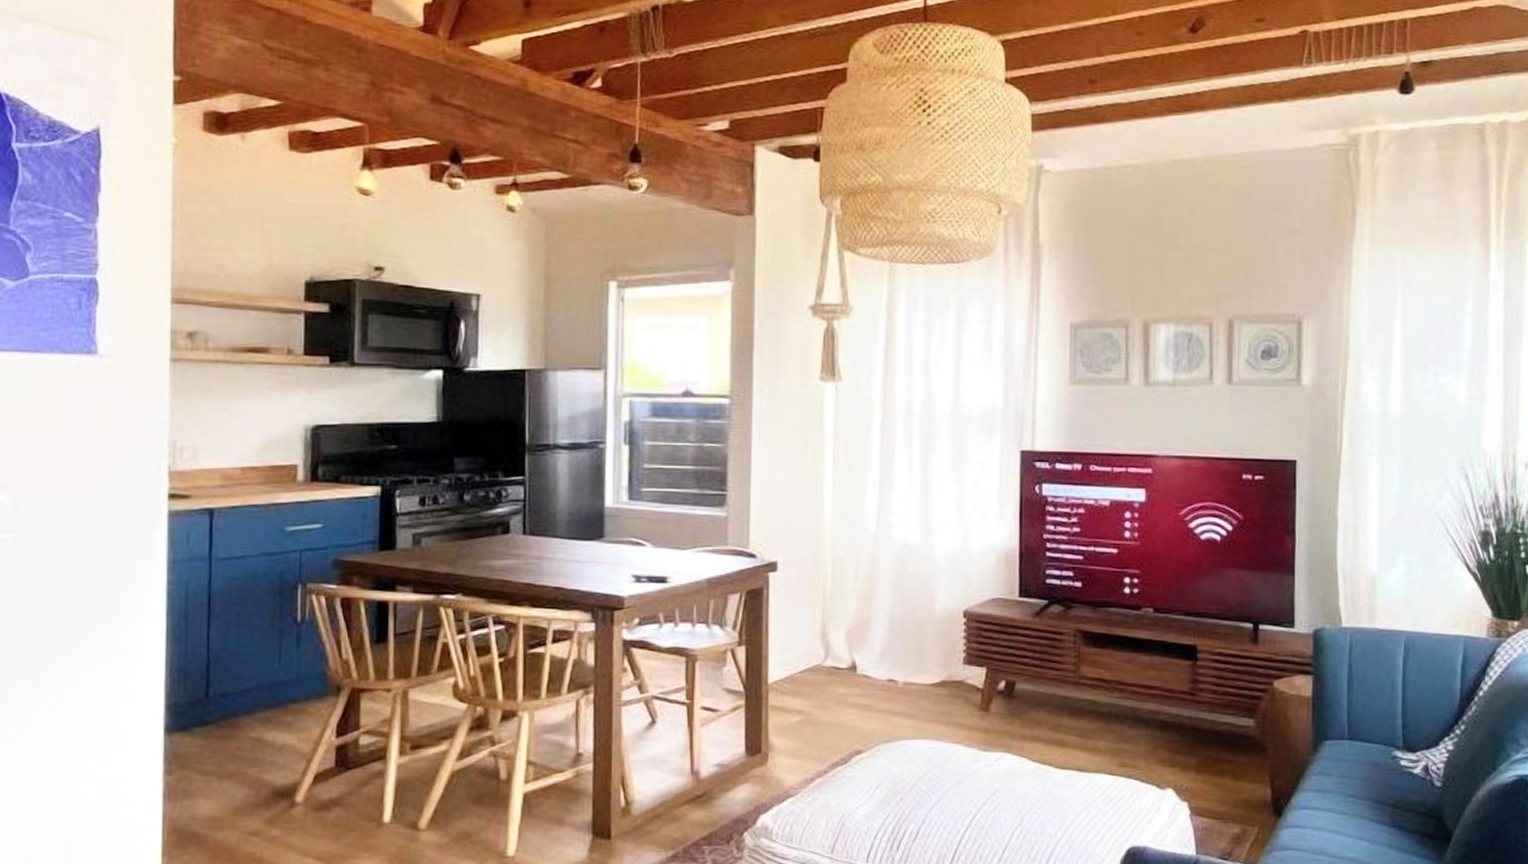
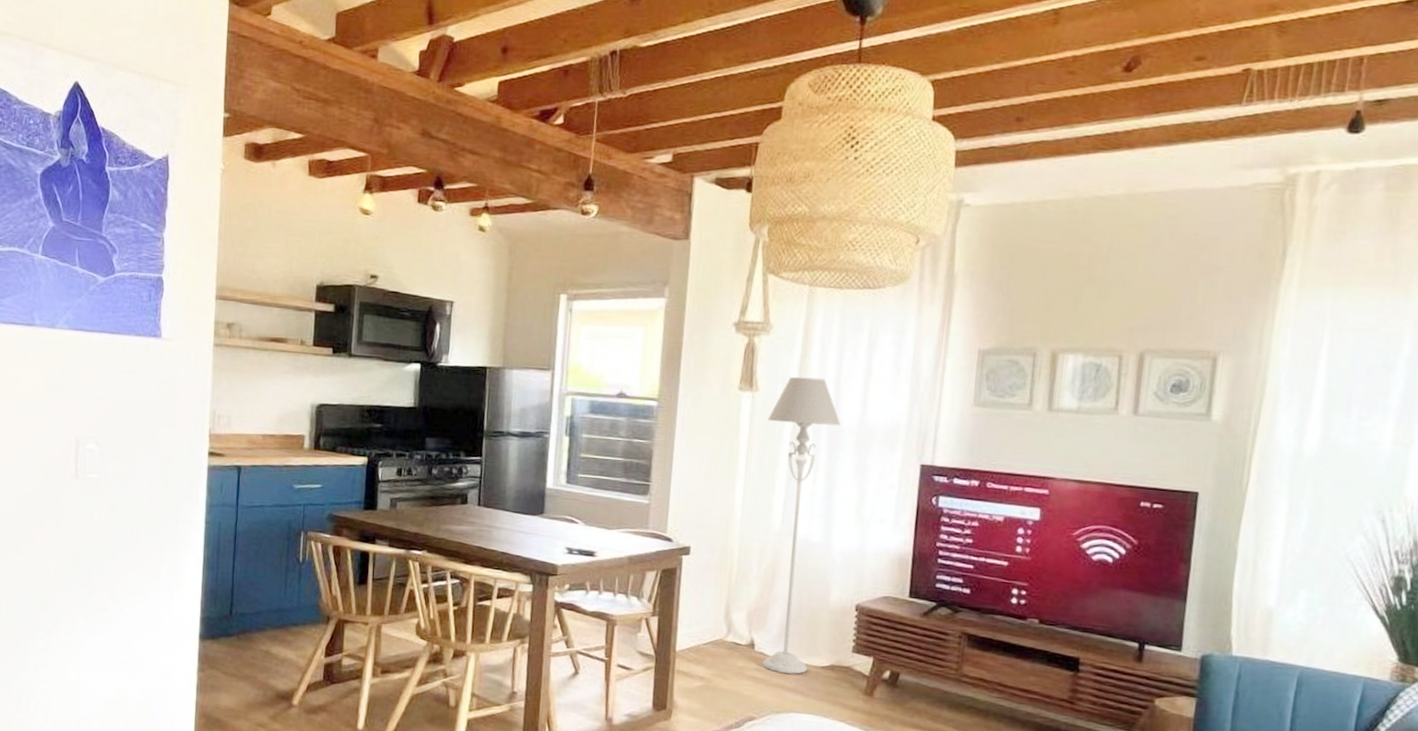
floor lamp: none [854,362,933,696] -> present [762,376,841,674]

